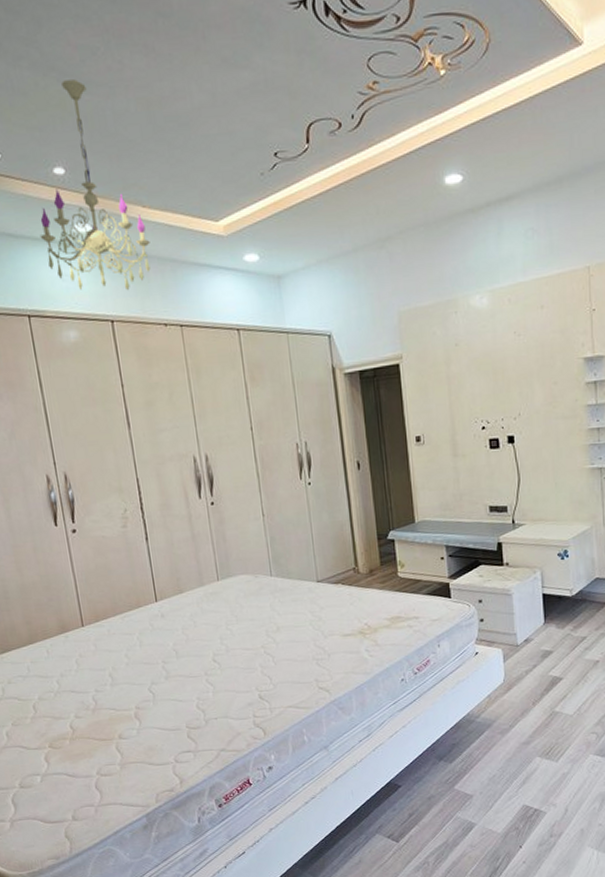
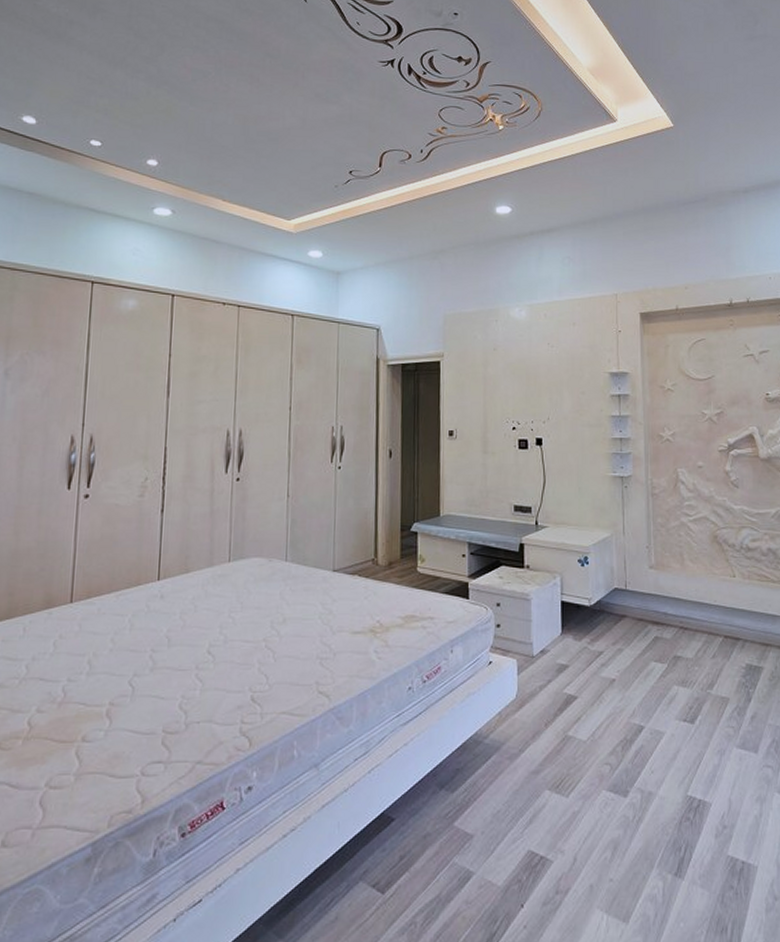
chandelier: present [39,79,151,291] -> none [121,93,224,270]

